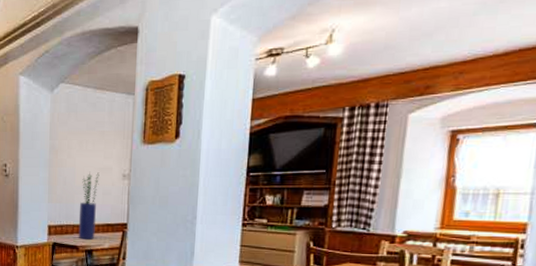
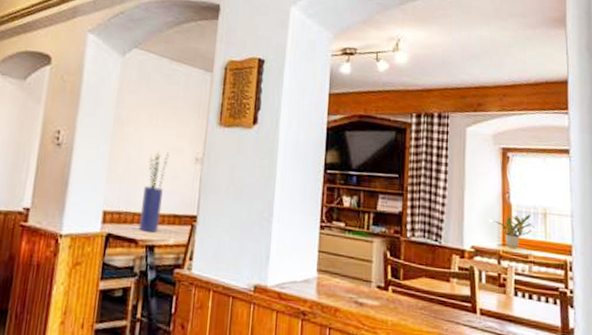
potted plant: none [431,196,483,231] -> present [493,214,535,249]

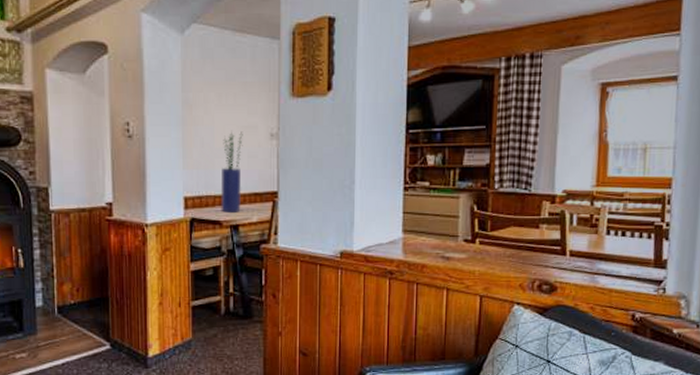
potted plant: present [493,214,535,249] -> none [587,151,633,188]

